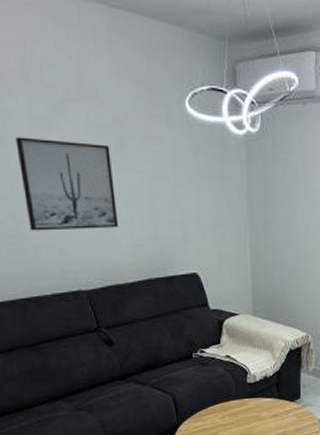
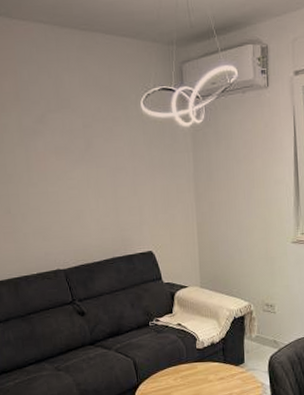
wall art: present [15,137,119,231] -> none [9,145,89,222]

